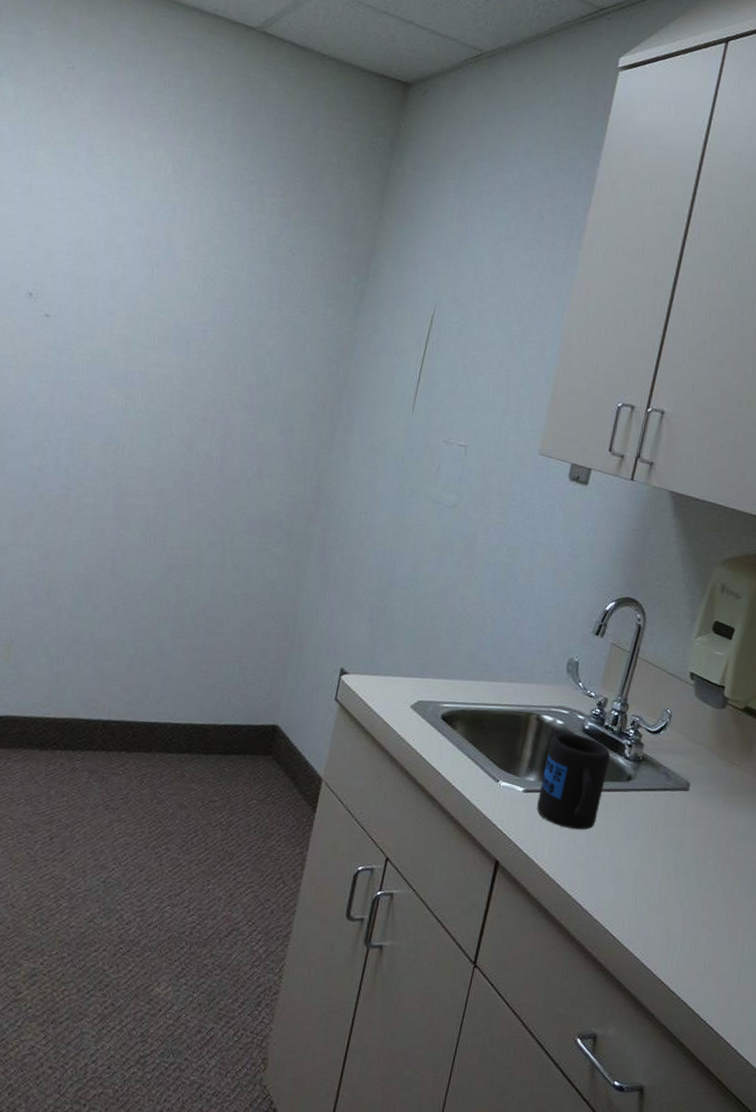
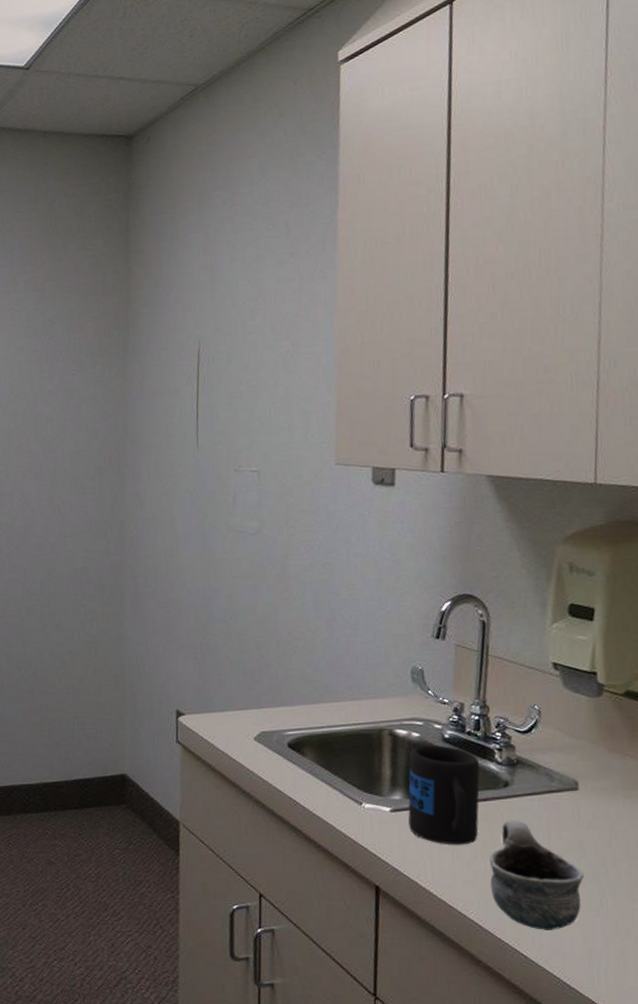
mug: none [596,811,678,916] -> present [489,820,584,930]

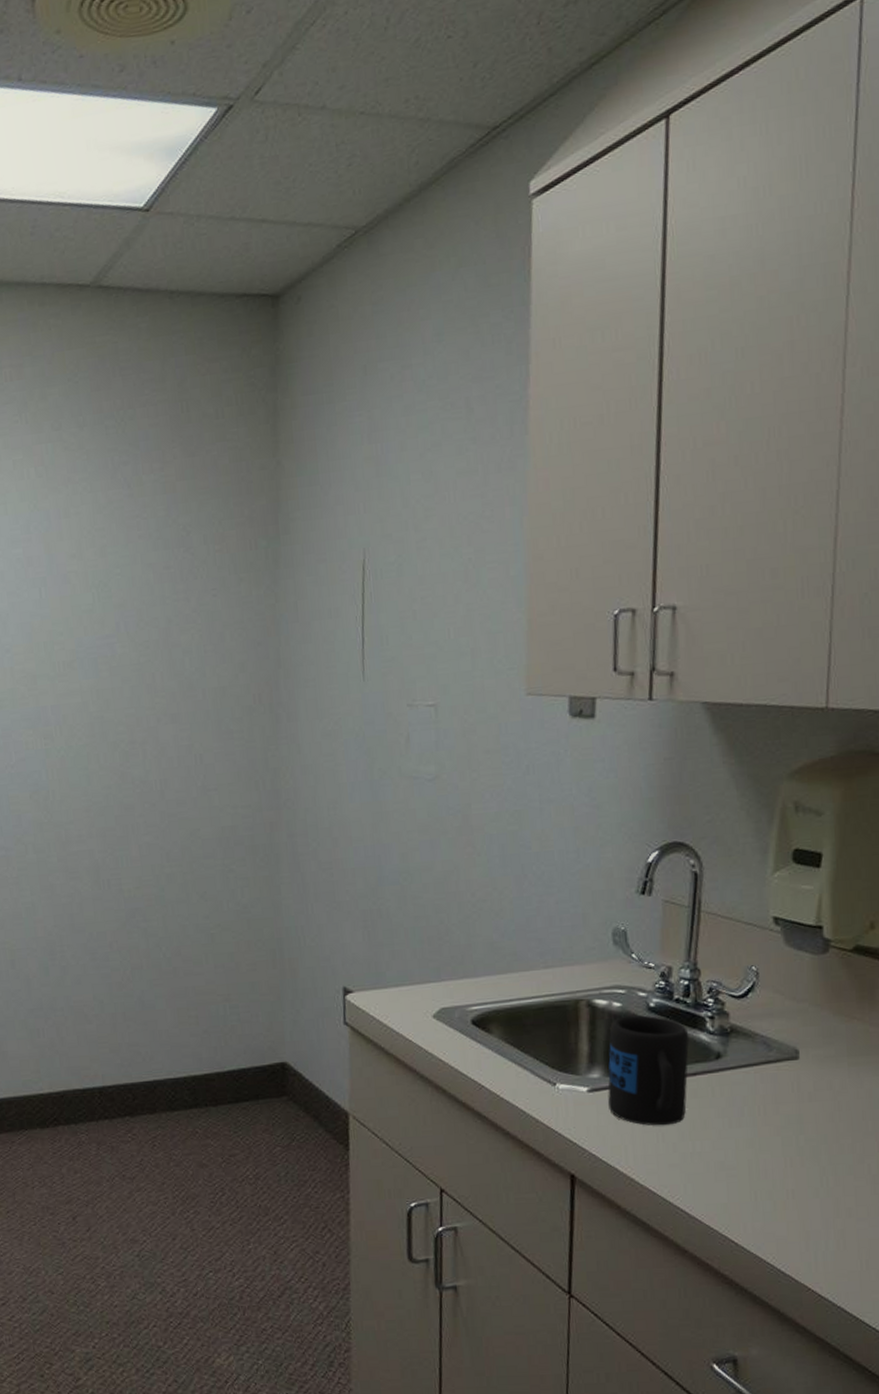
mug: present [489,820,584,930] -> none [698,1095,803,1214]

